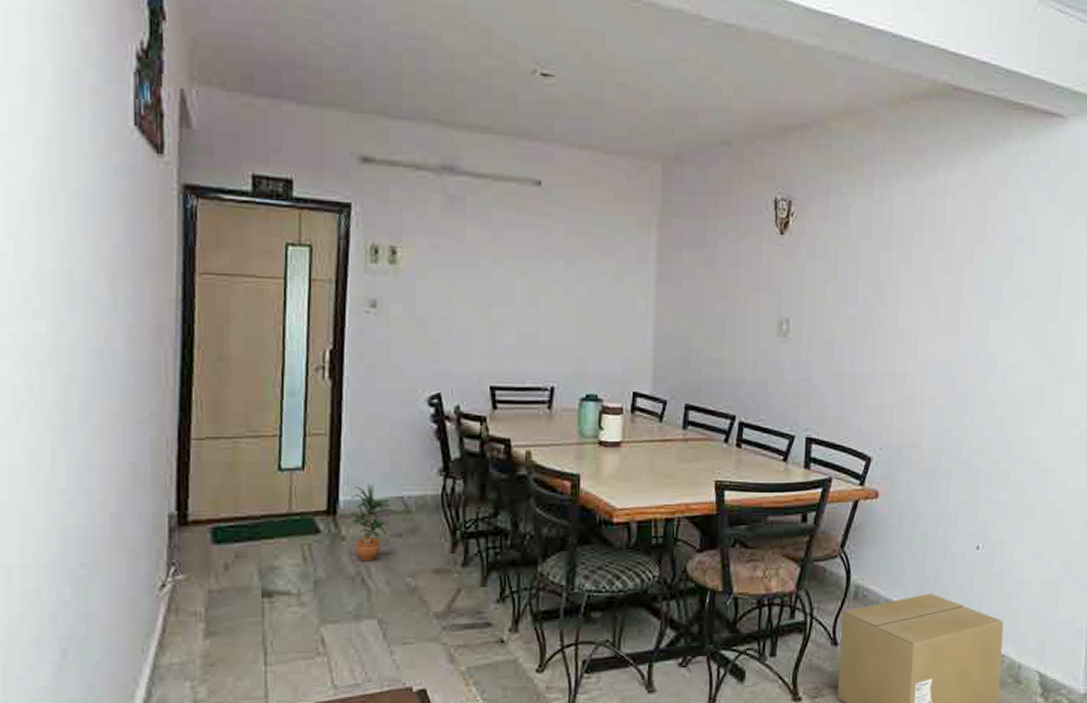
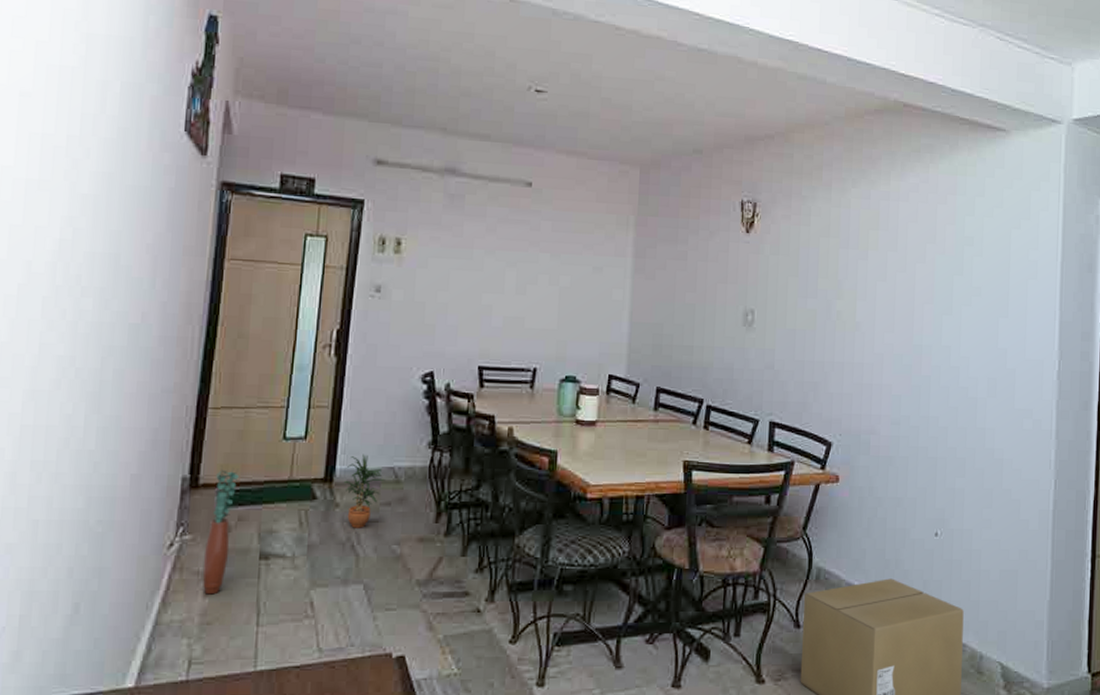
vase: none [200,500,232,636] -> present [202,465,239,595]

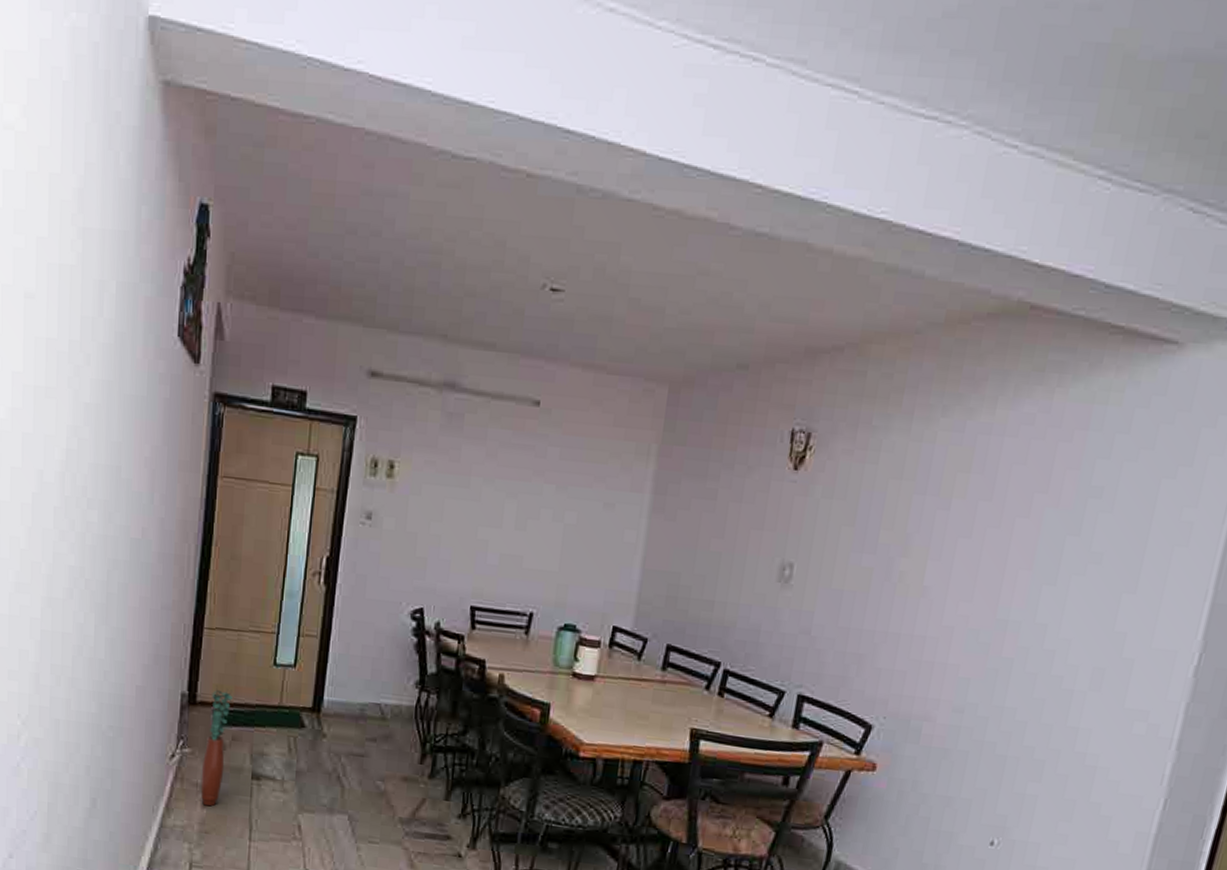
potted plant: present [343,454,385,528] -> none [331,687,372,761]

